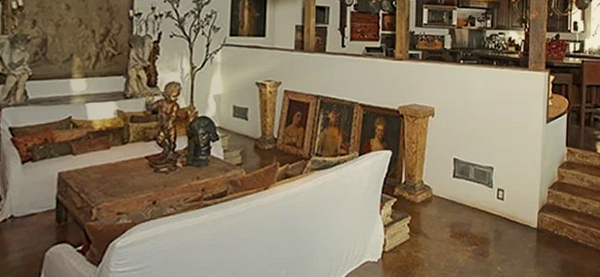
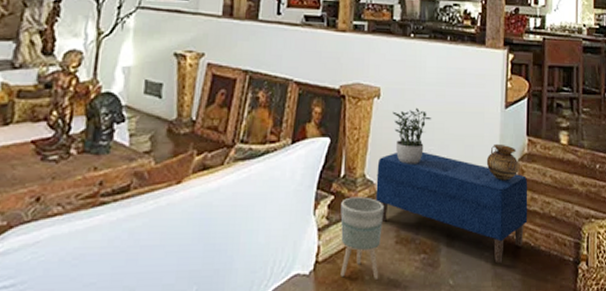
planter: none [403,199,440,266] -> present [340,197,385,279]
bench: none [432,161,567,254] -> present [375,151,528,264]
potted plant: none [445,124,480,172] -> present [392,107,431,164]
ceramic pot: none [529,153,560,185] -> present [486,143,520,181]

